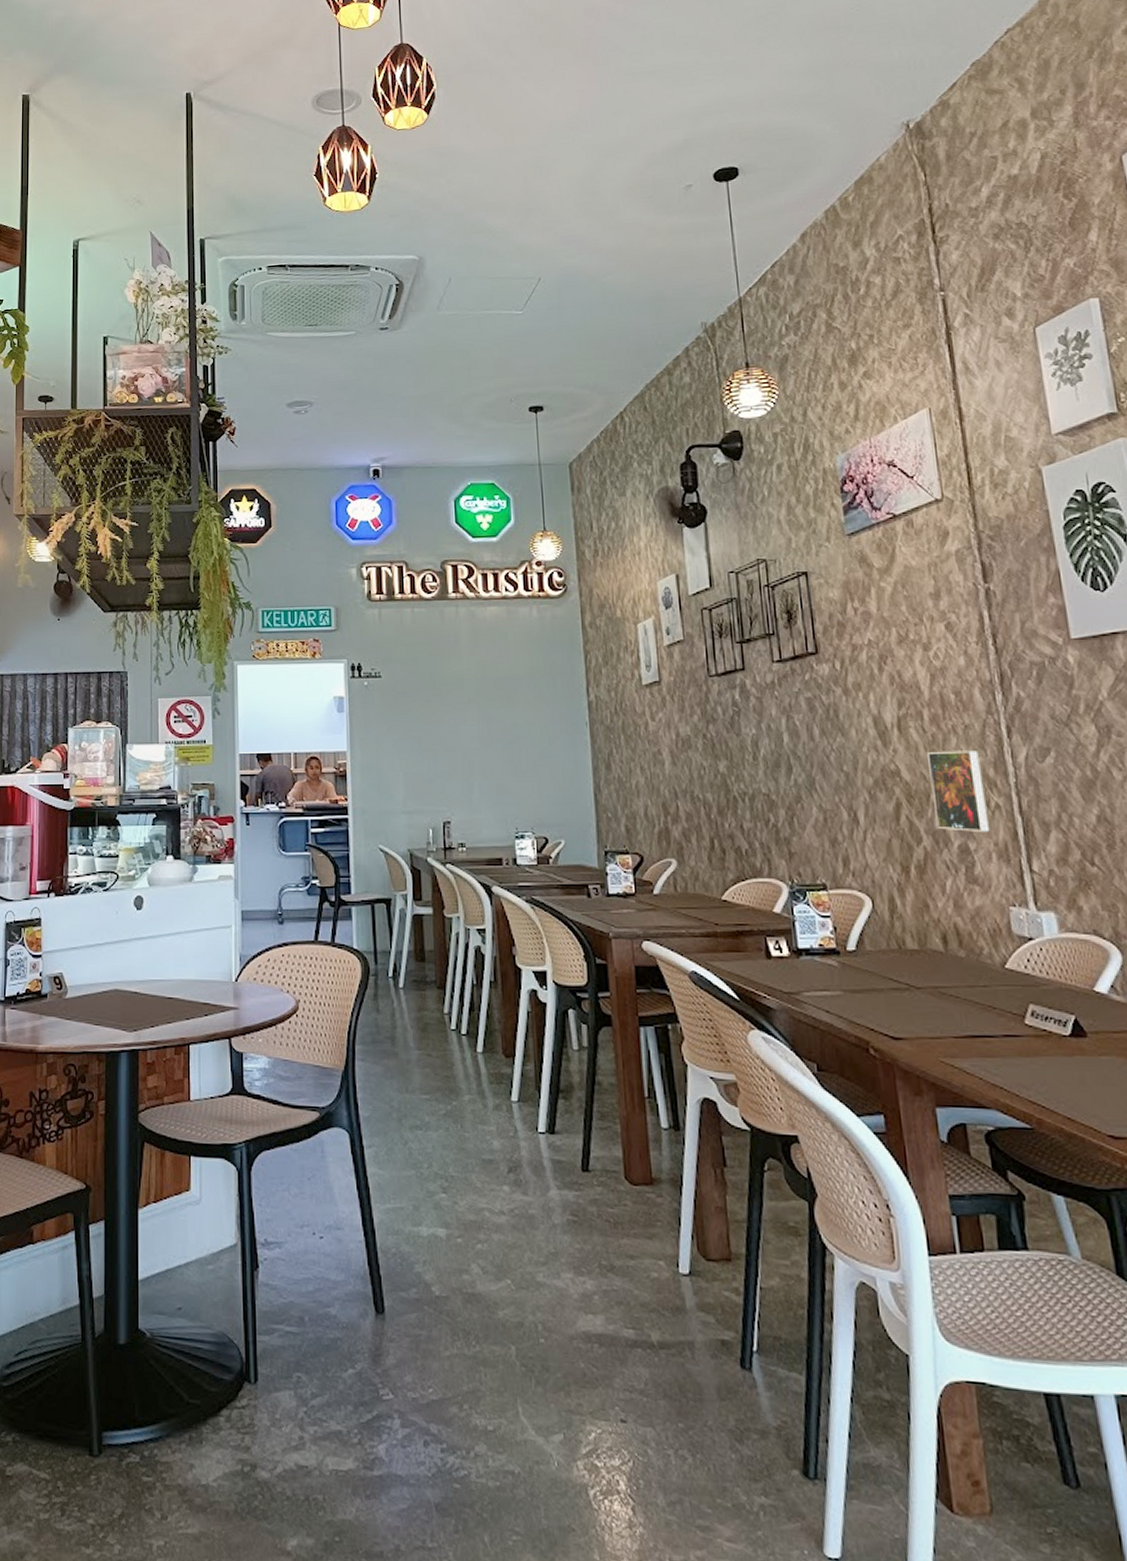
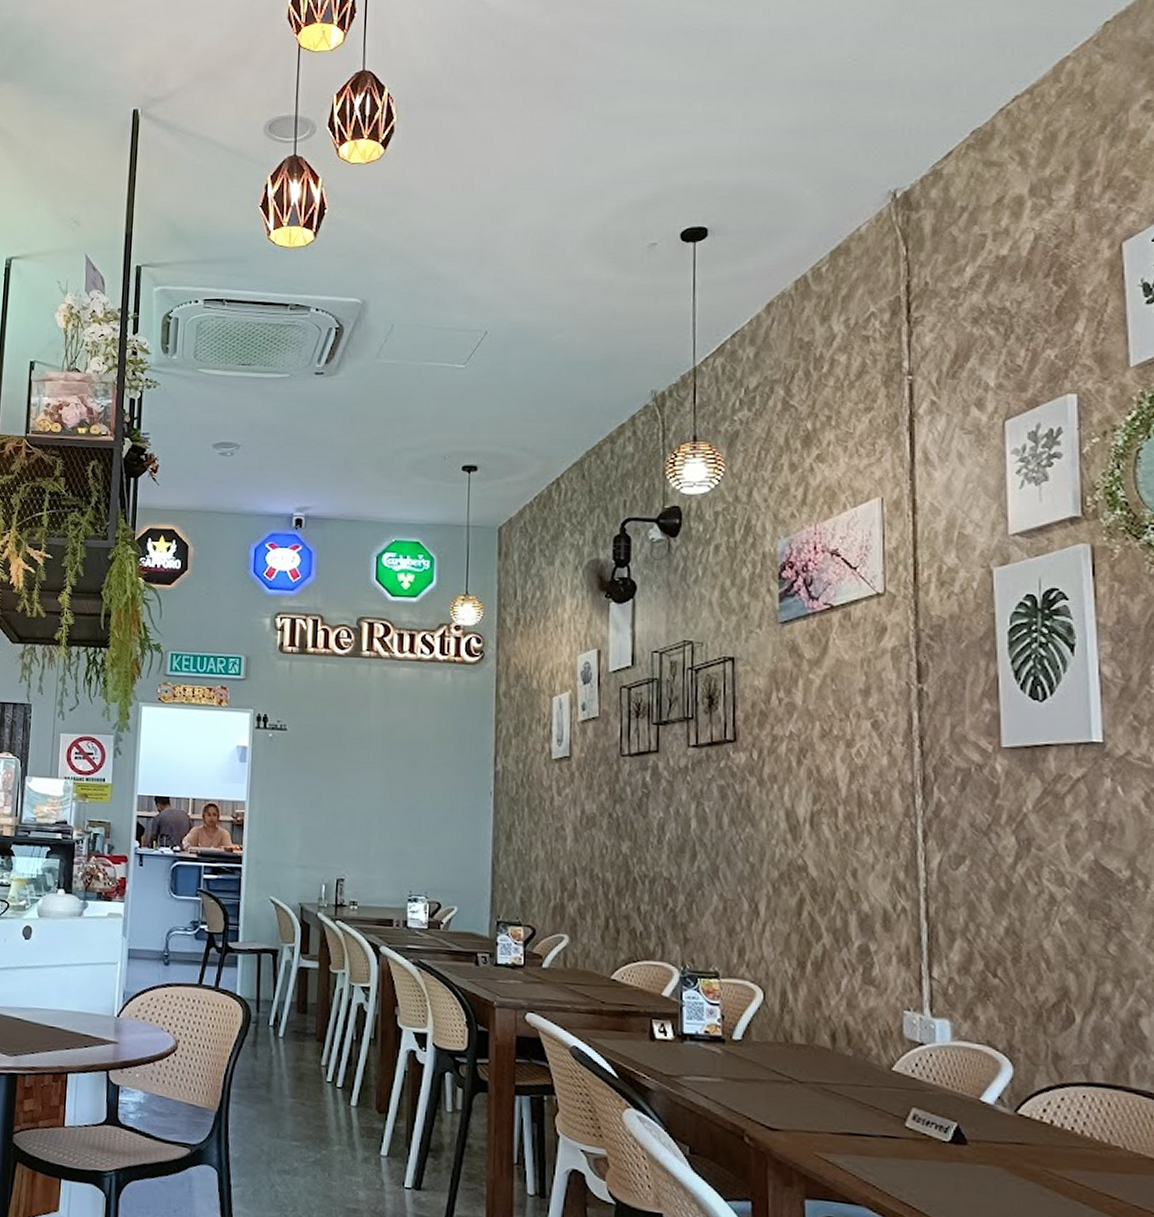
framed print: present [927,750,990,832] -> none [837,850,893,935]

